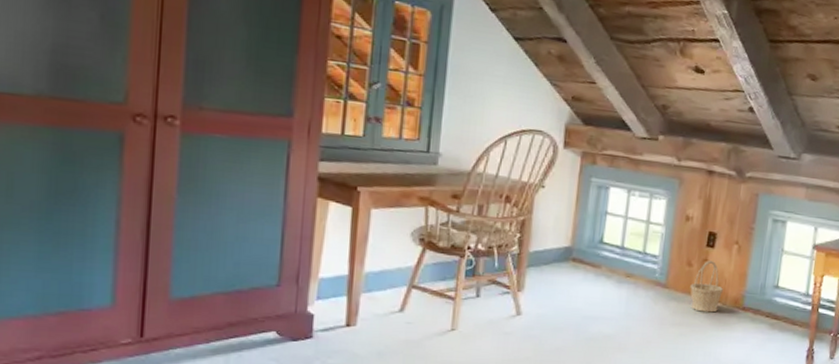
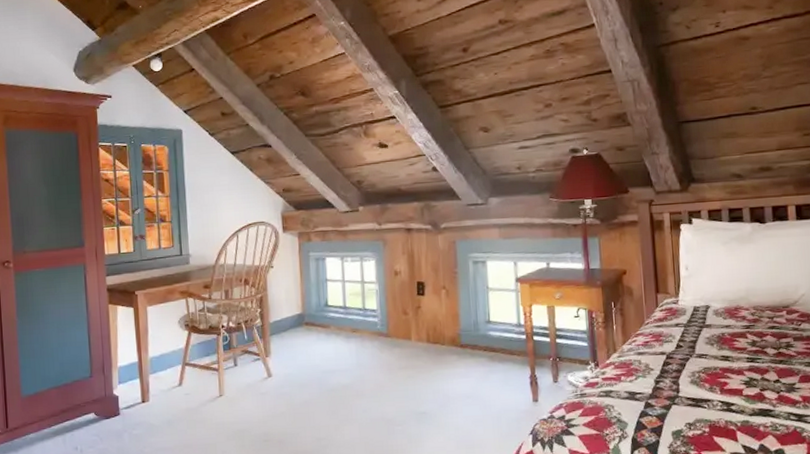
basket: present [690,261,724,313] -> none [409,307,440,354]

